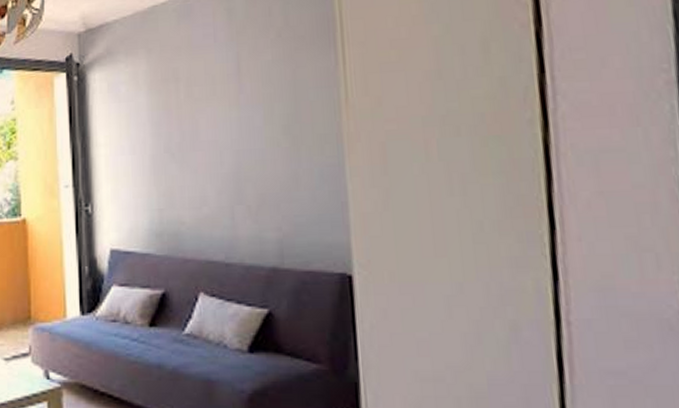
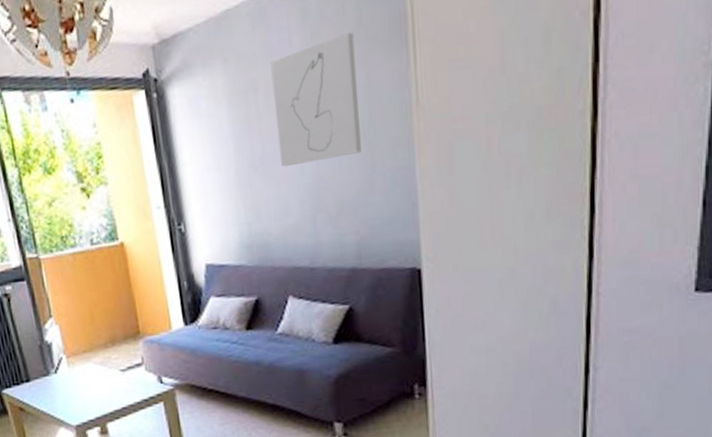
wall art: none [194,31,286,156] -> present [270,32,362,168]

